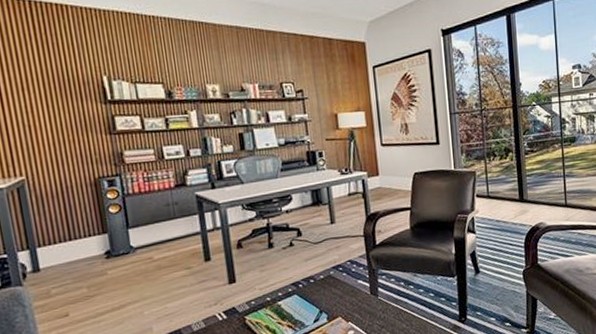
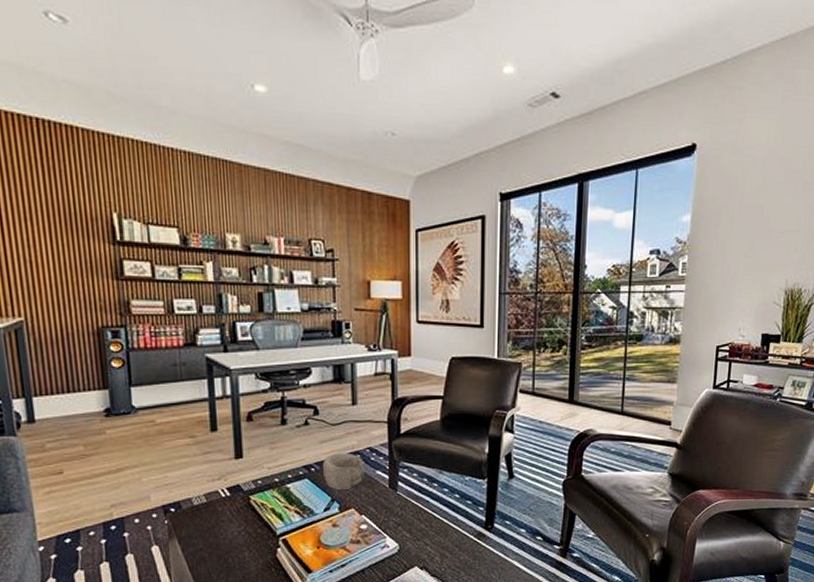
decorative bowl: none [308,267,348,302] -> present [322,452,364,491]

